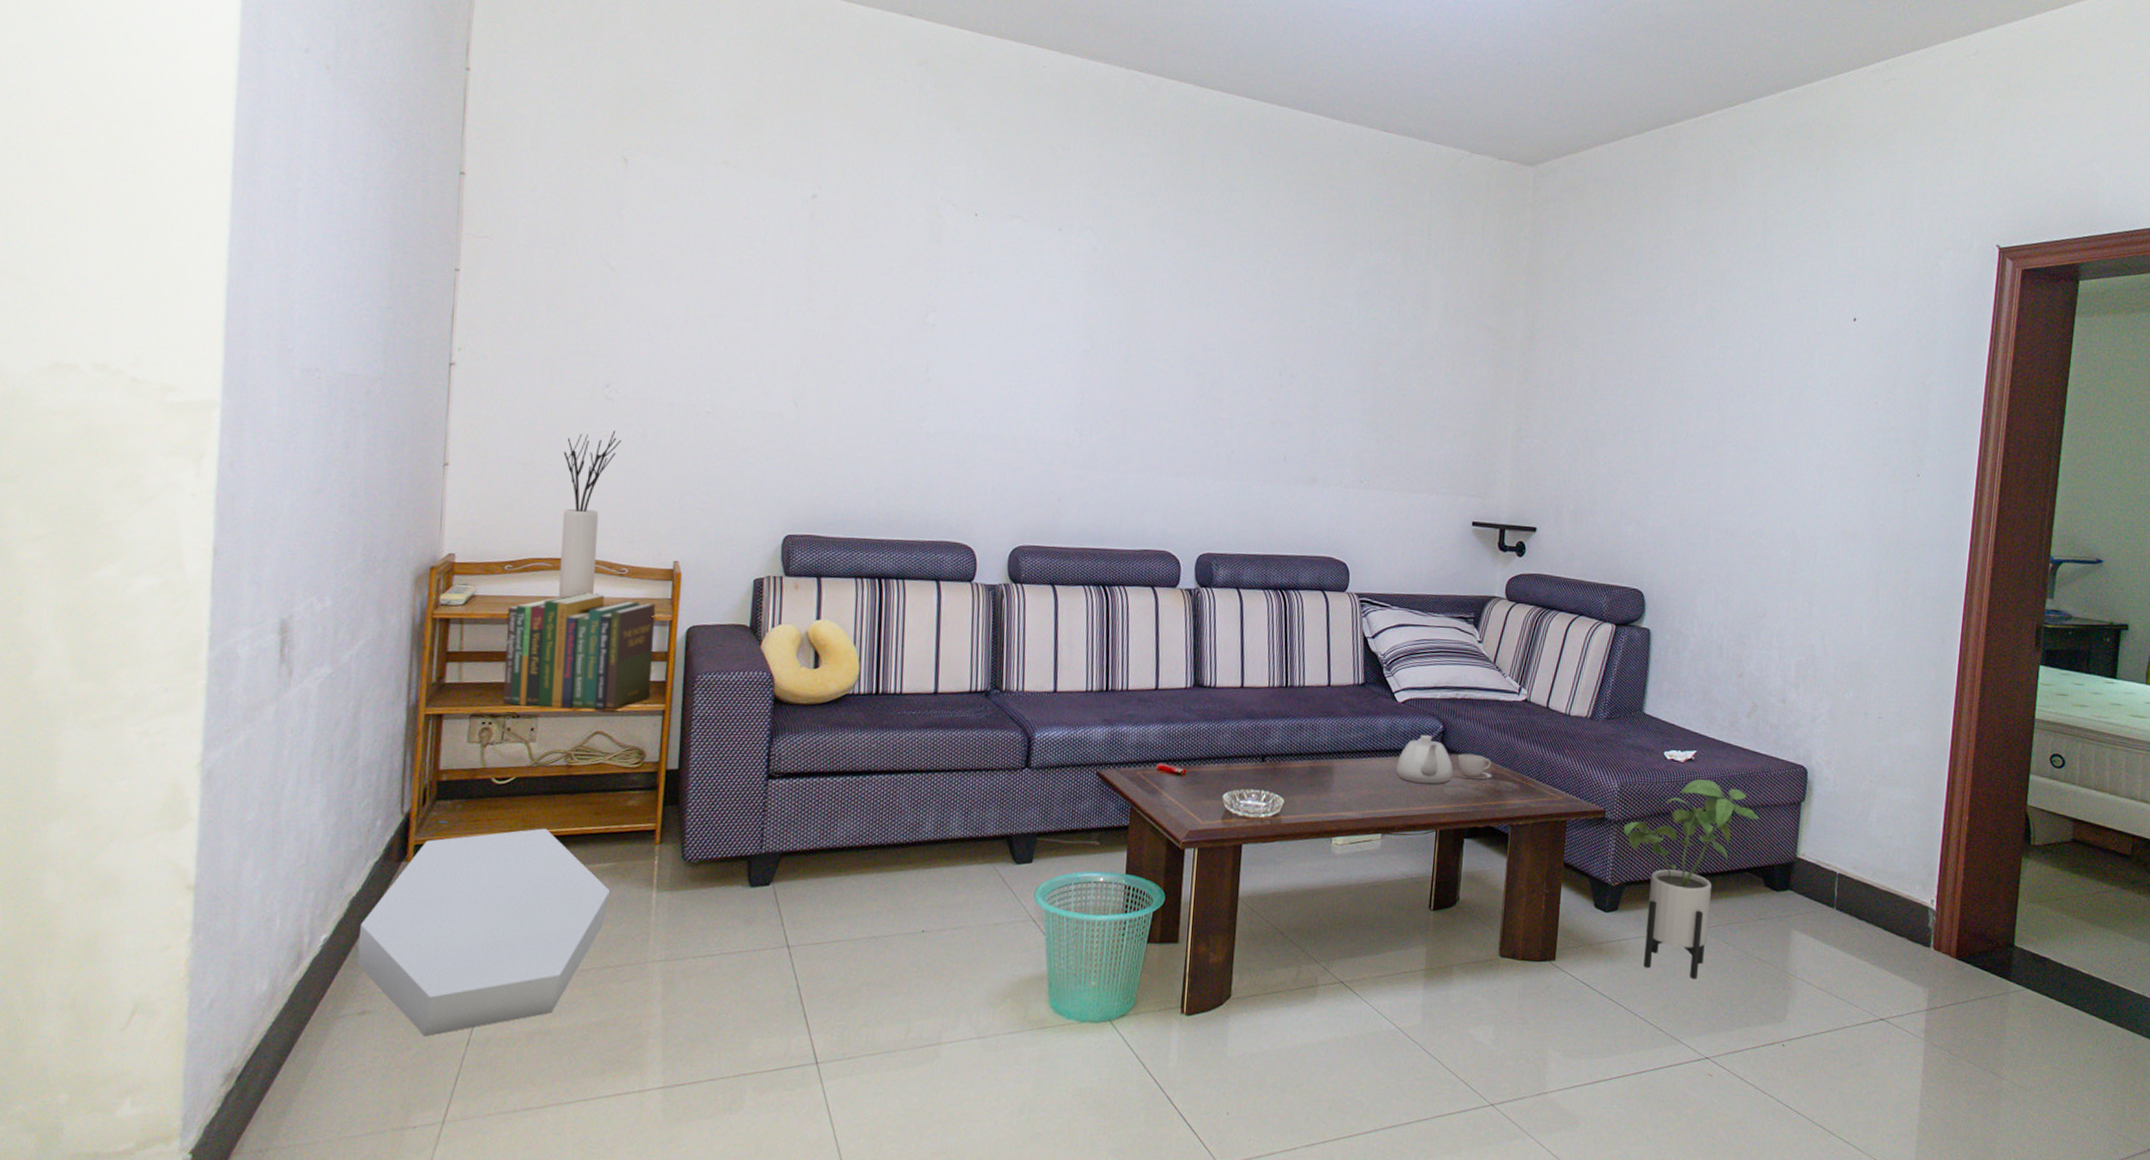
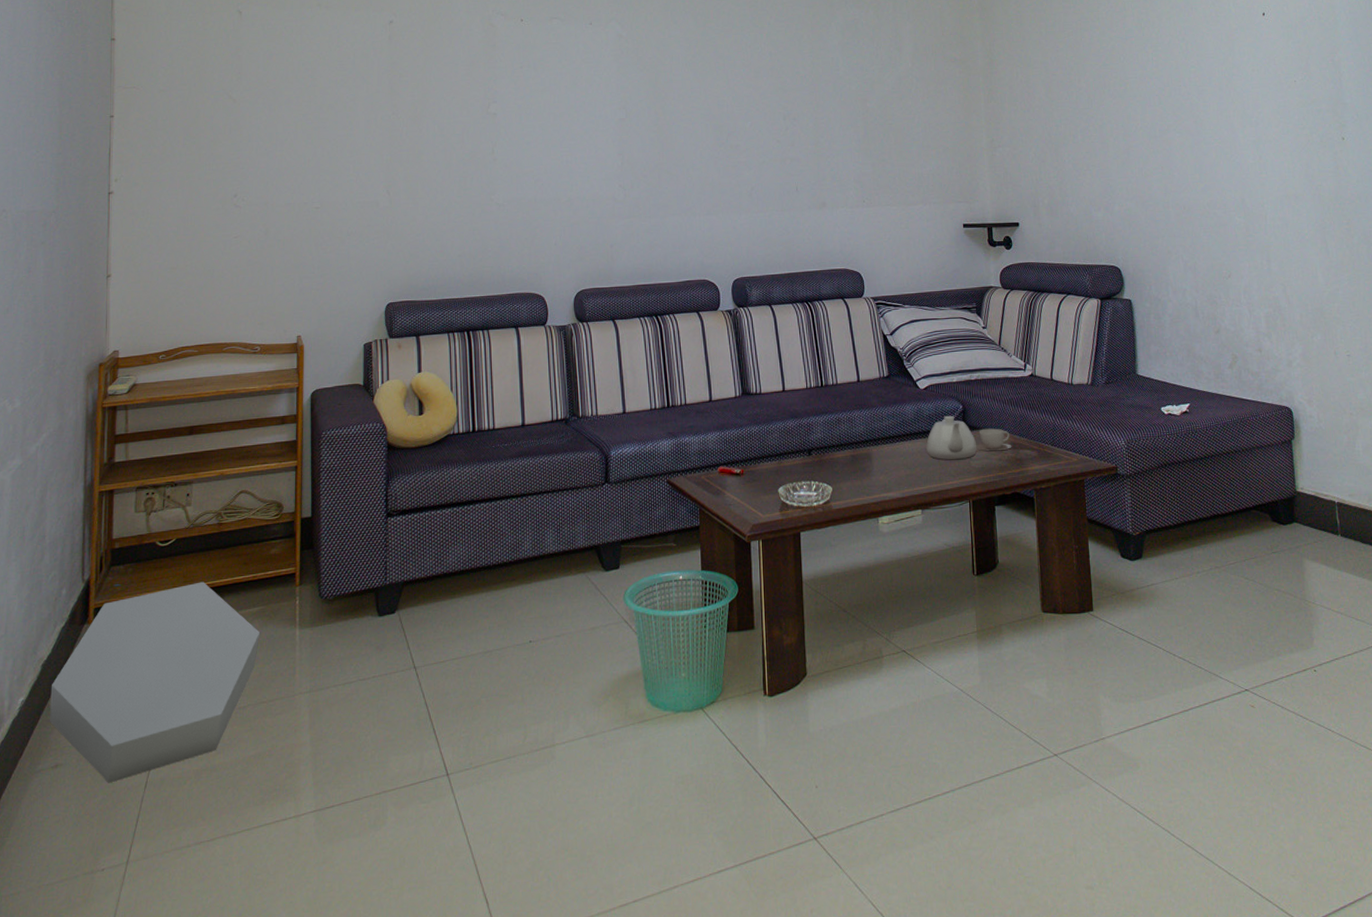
books: present [502,592,656,712] -> none [162,371,285,476]
vase: present [558,430,621,599] -> none [202,232,249,379]
house plant: present [1623,779,1760,980] -> none [1135,429,1257,616]

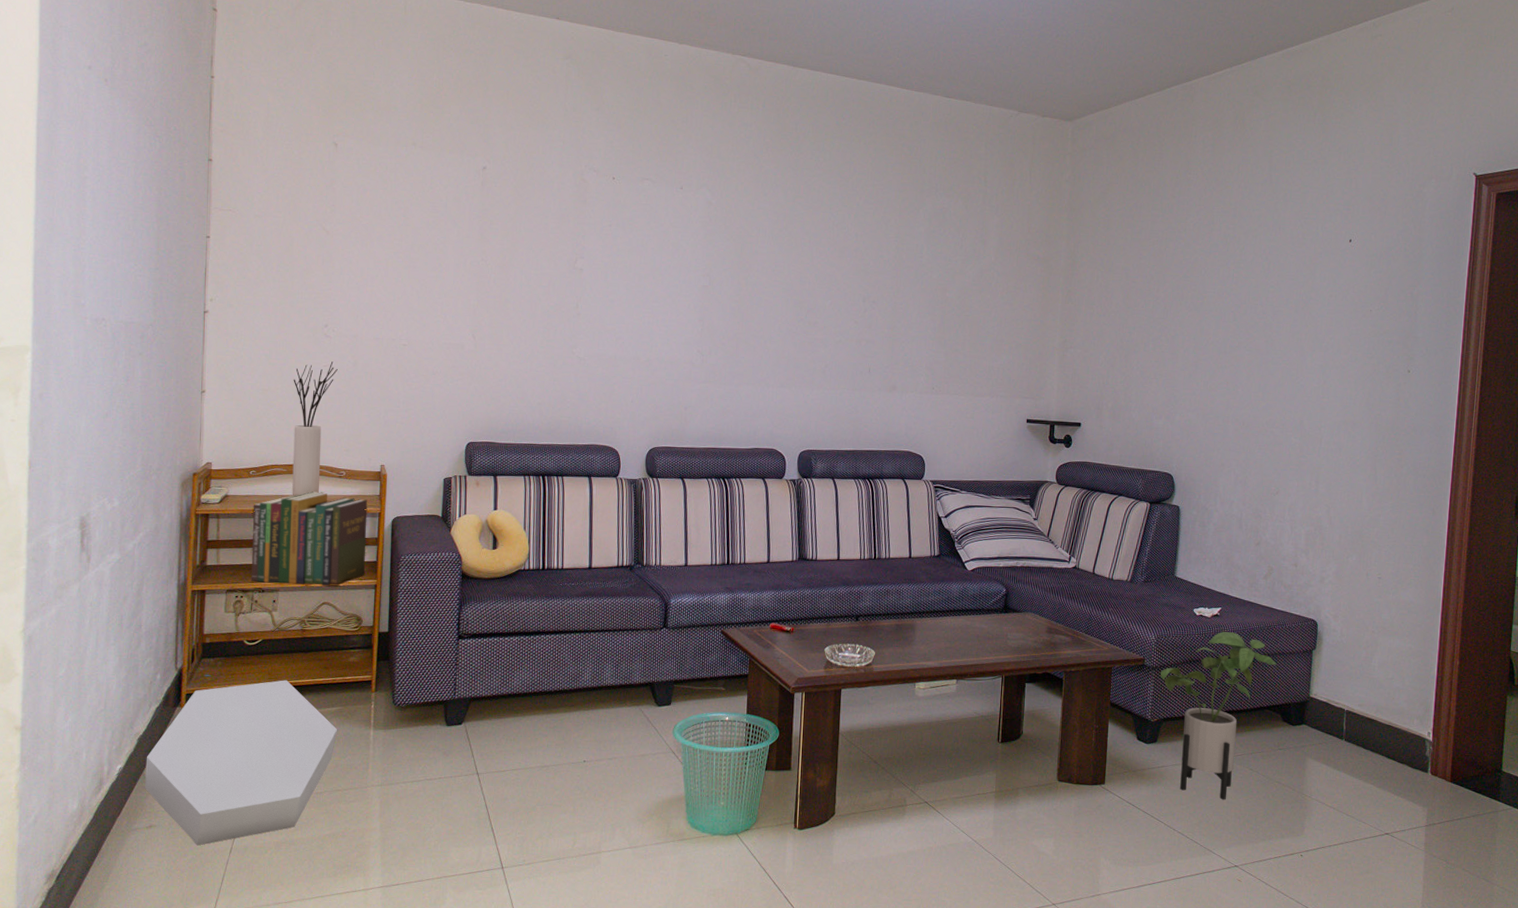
books: none [162,371,285,476] -> present [251,491,368,586]
vase: none [202,232,249,379] -> present [292,361,338,497]
teapot: present [925,415,977,461] -> none [966,597,1016,639]
teacup: present [976,428,1012,452] -> none [1014,612,1048,634]
house plant: none [1135,429,1257,616] -> present [1160,632,1277,800]

